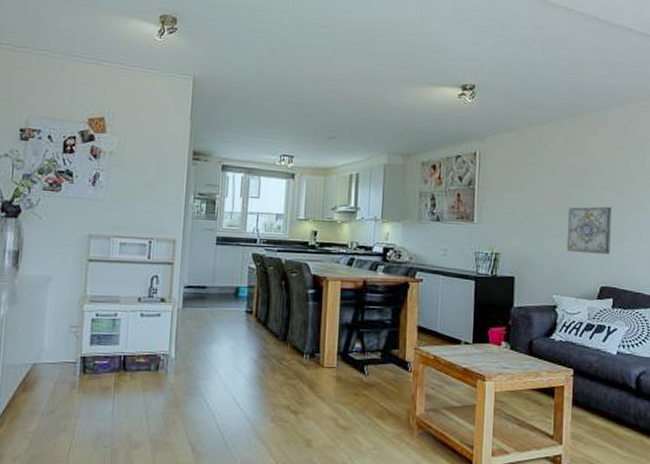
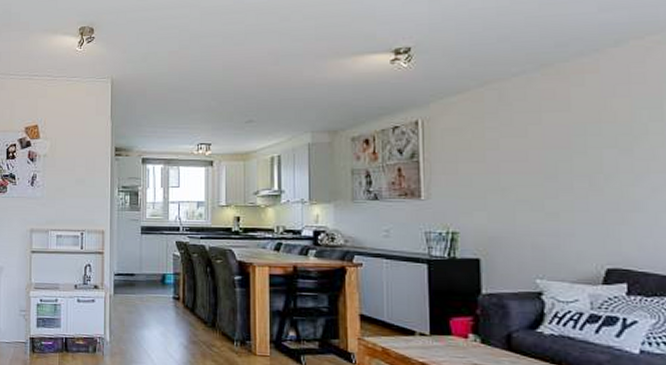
wall art: present [566,206,612,254] -> none [549,169,617,229]

